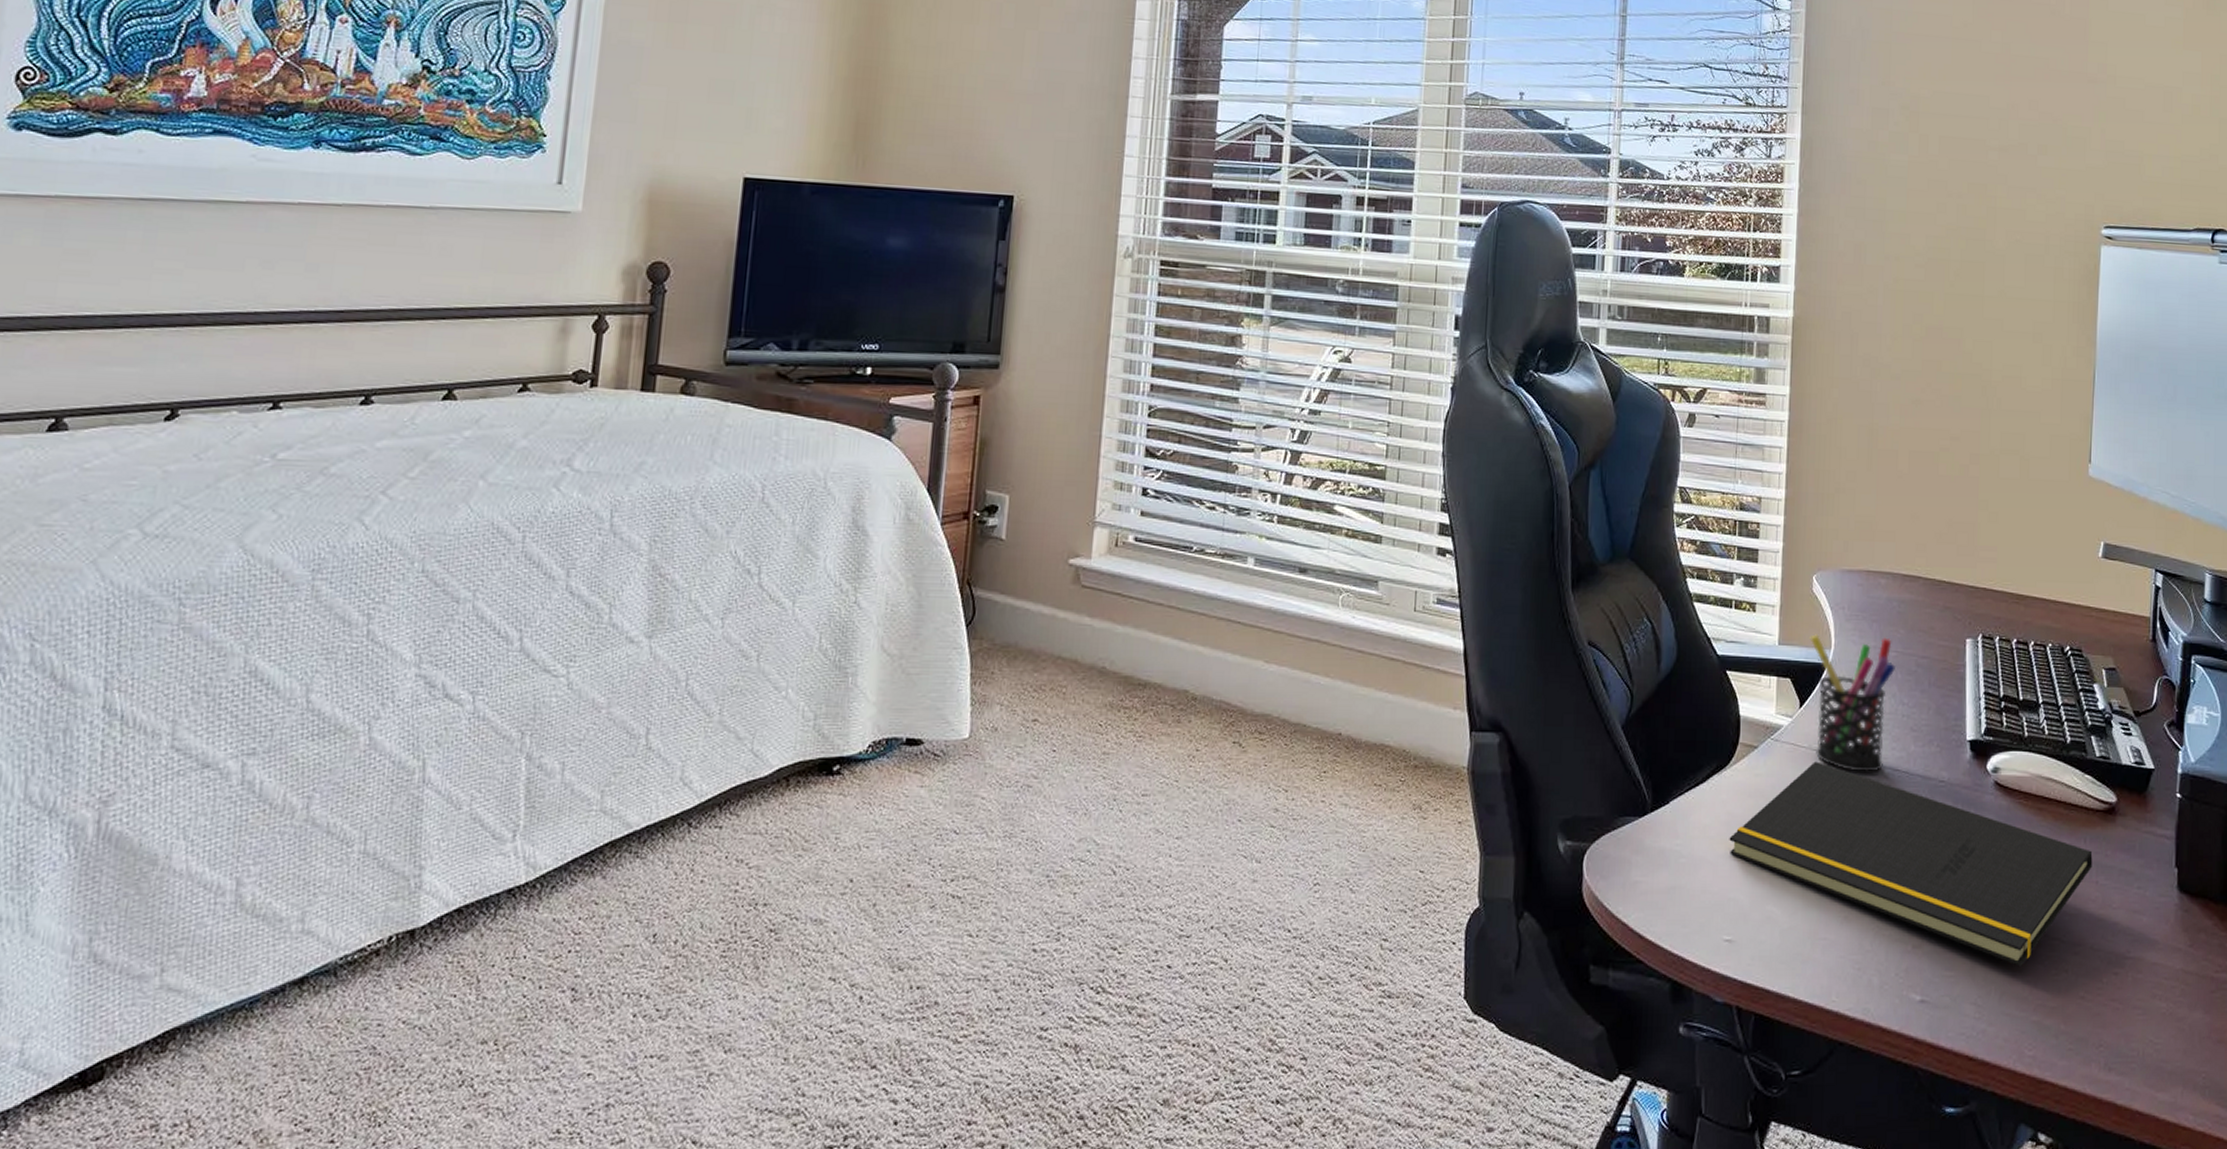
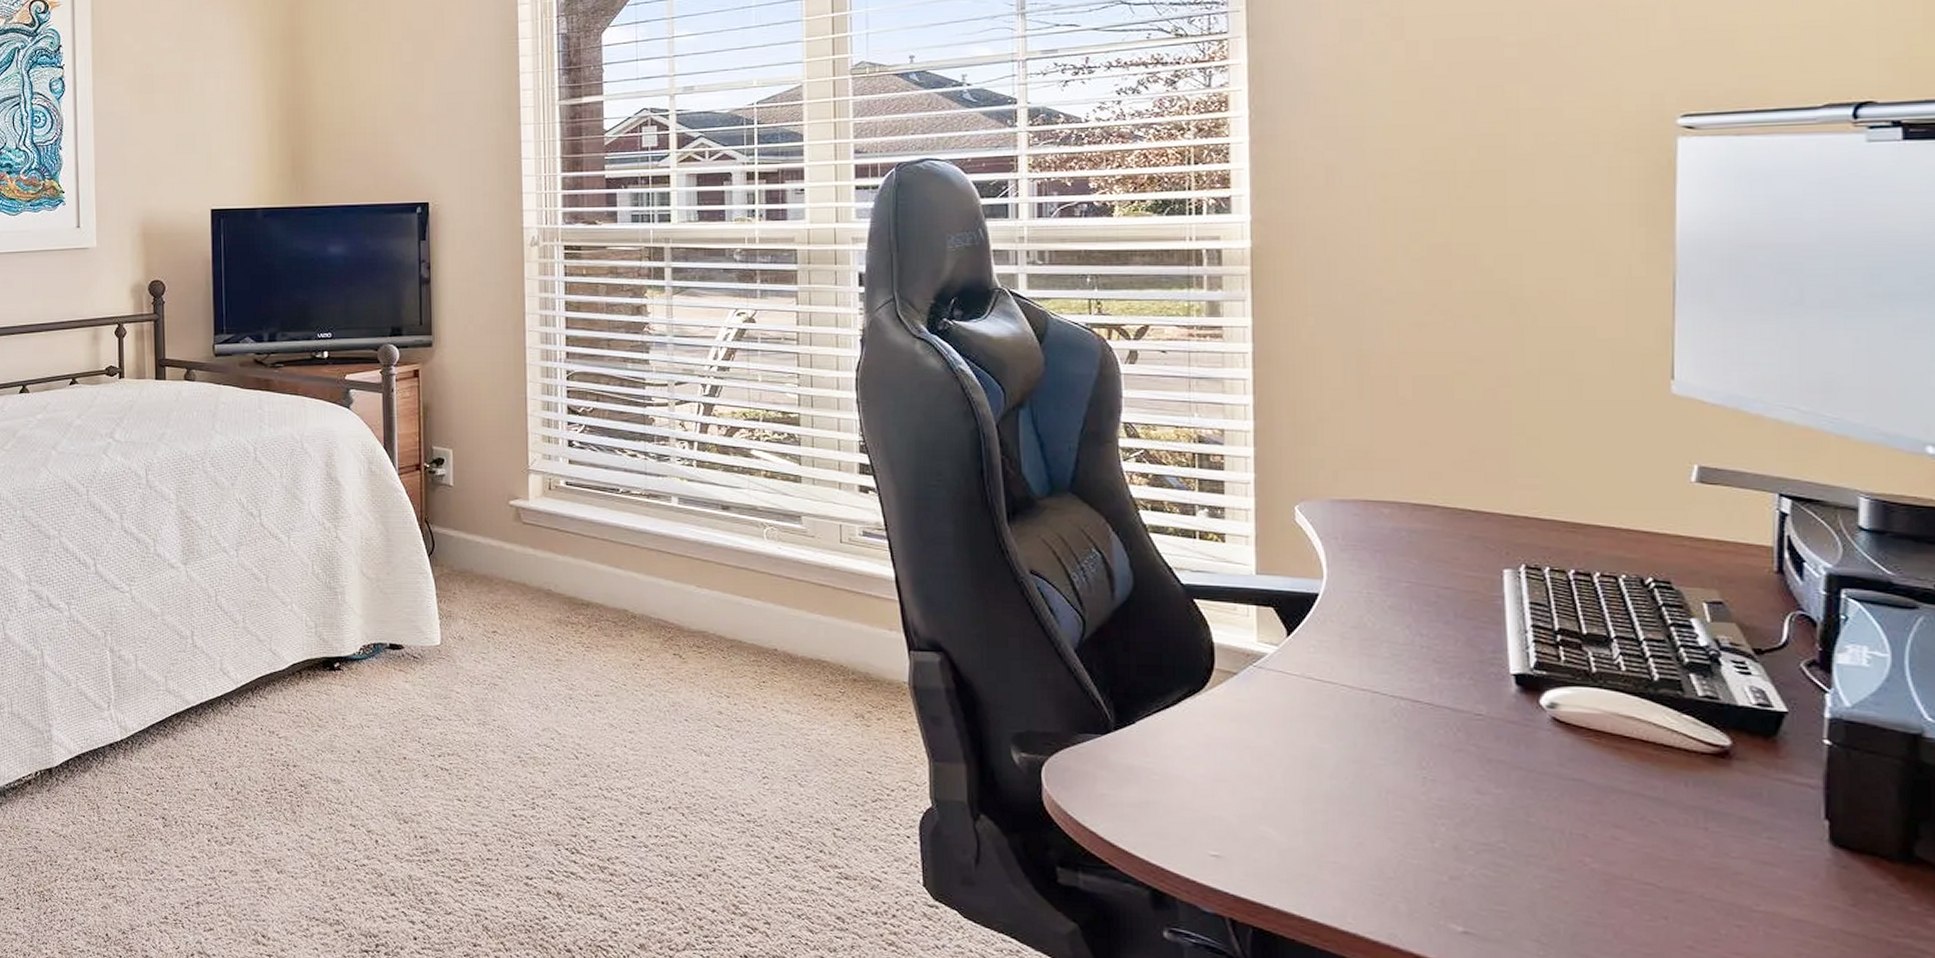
notepad: present [1729,761,2093,966] -> none [1209,689,1698,908]
pen holder: present [1810,634,1897,772] -> none [1295,564,1410,703]

